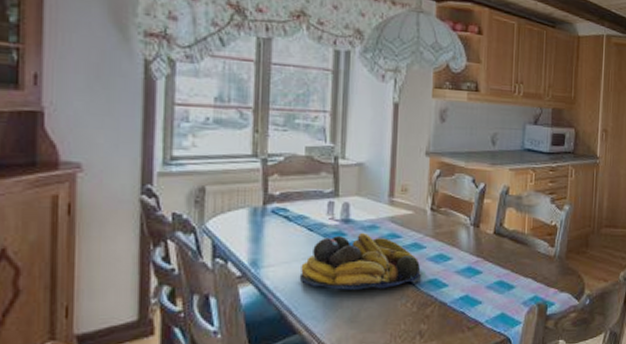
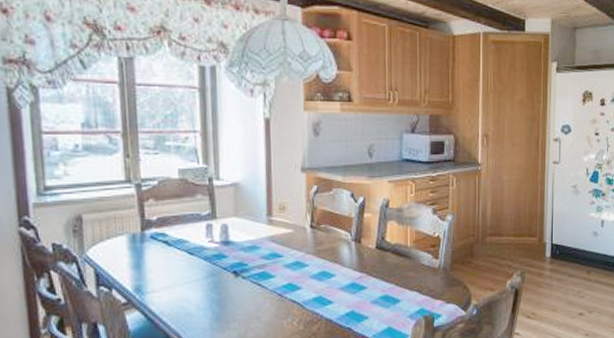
fruit bowl: present [299,232,421,290] -> none [184,253,305,312]

